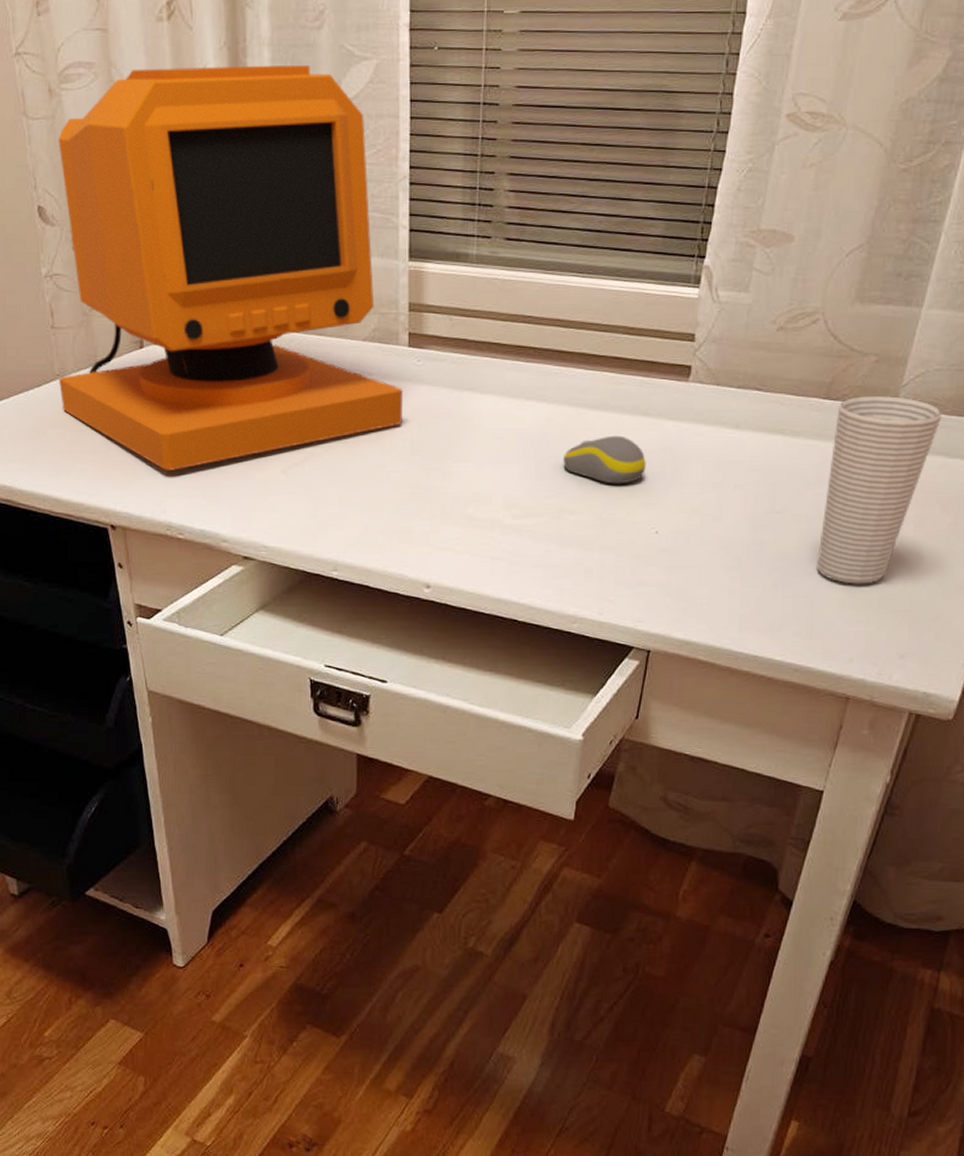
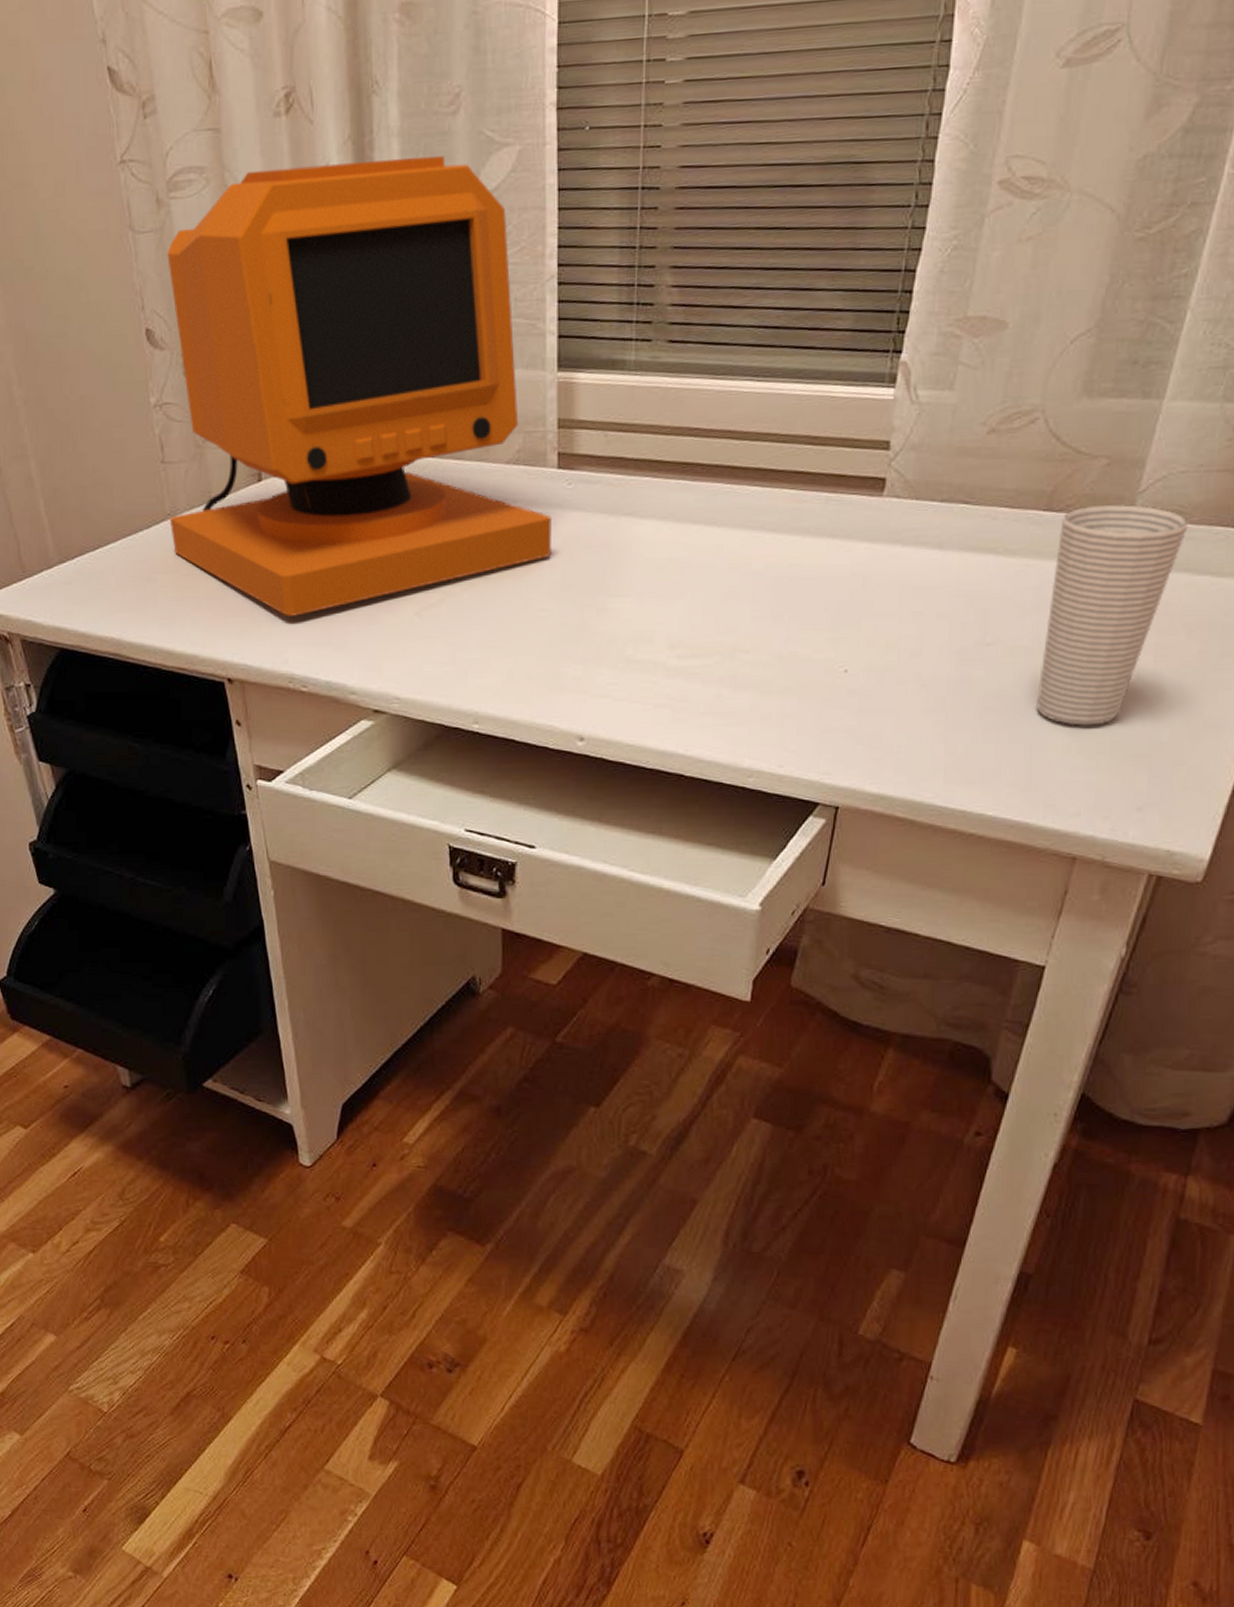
computer mouse: present [563,435,646,484] -> none [736,561,833,617]

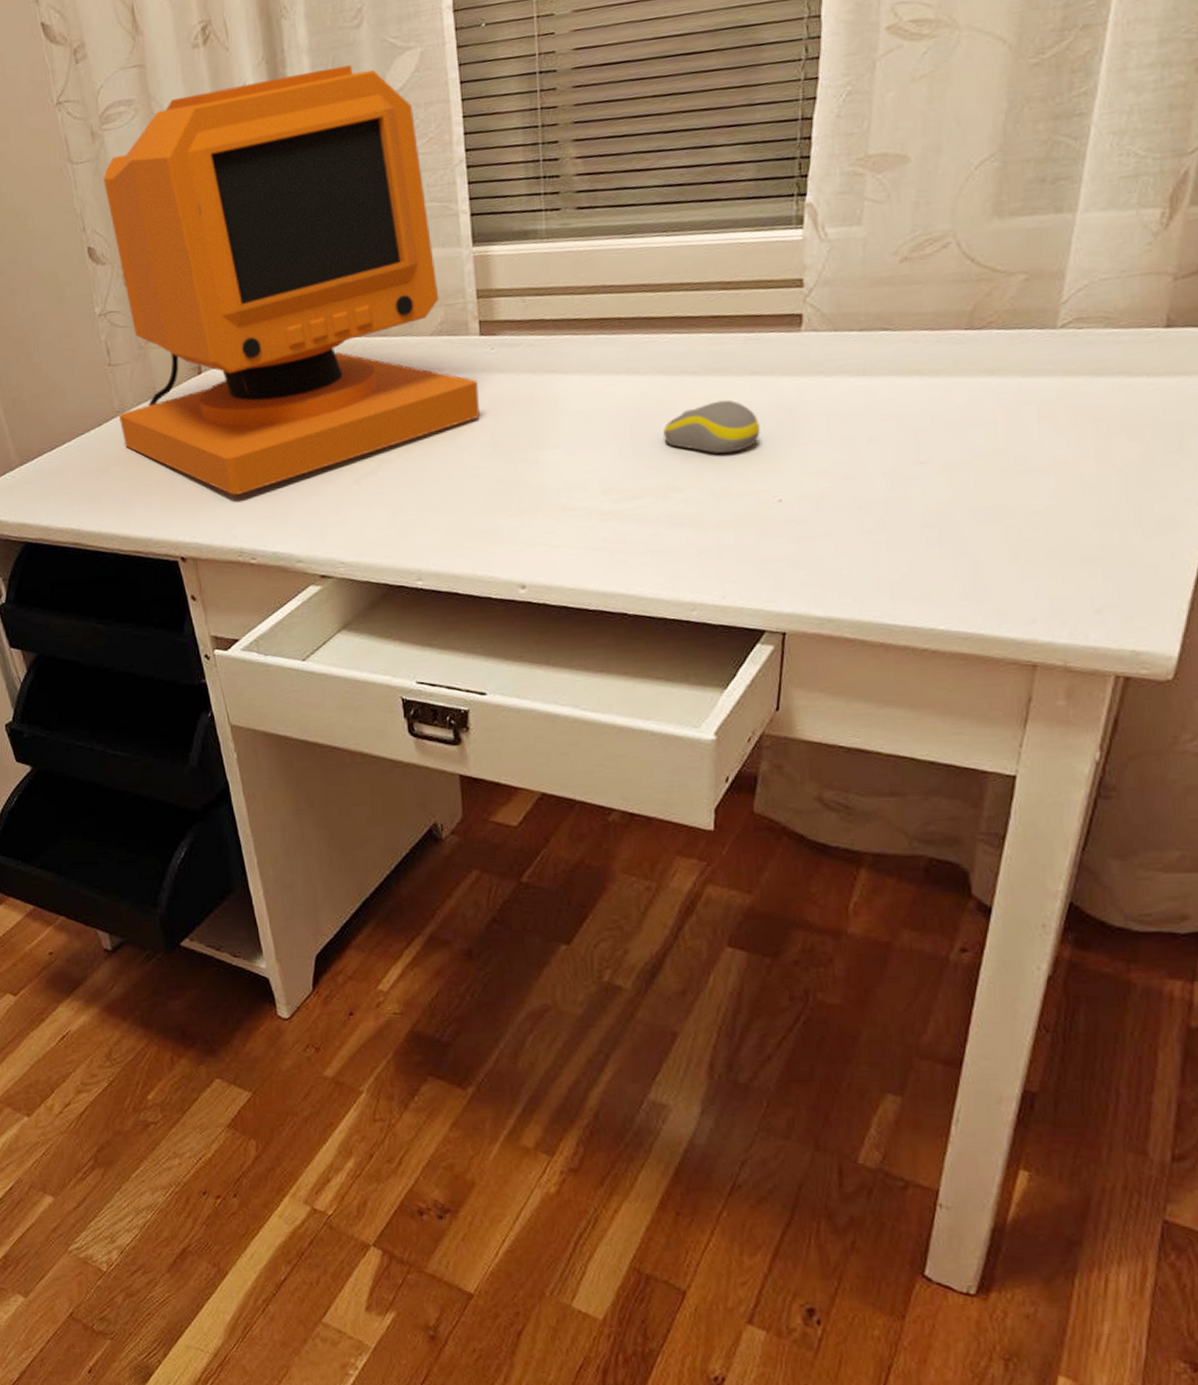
computer mouse: none [736,561,833,617] -> present [663,399,760,454]
cup: present [1036,503,1189,726] -> none [978,315,1117,535]

